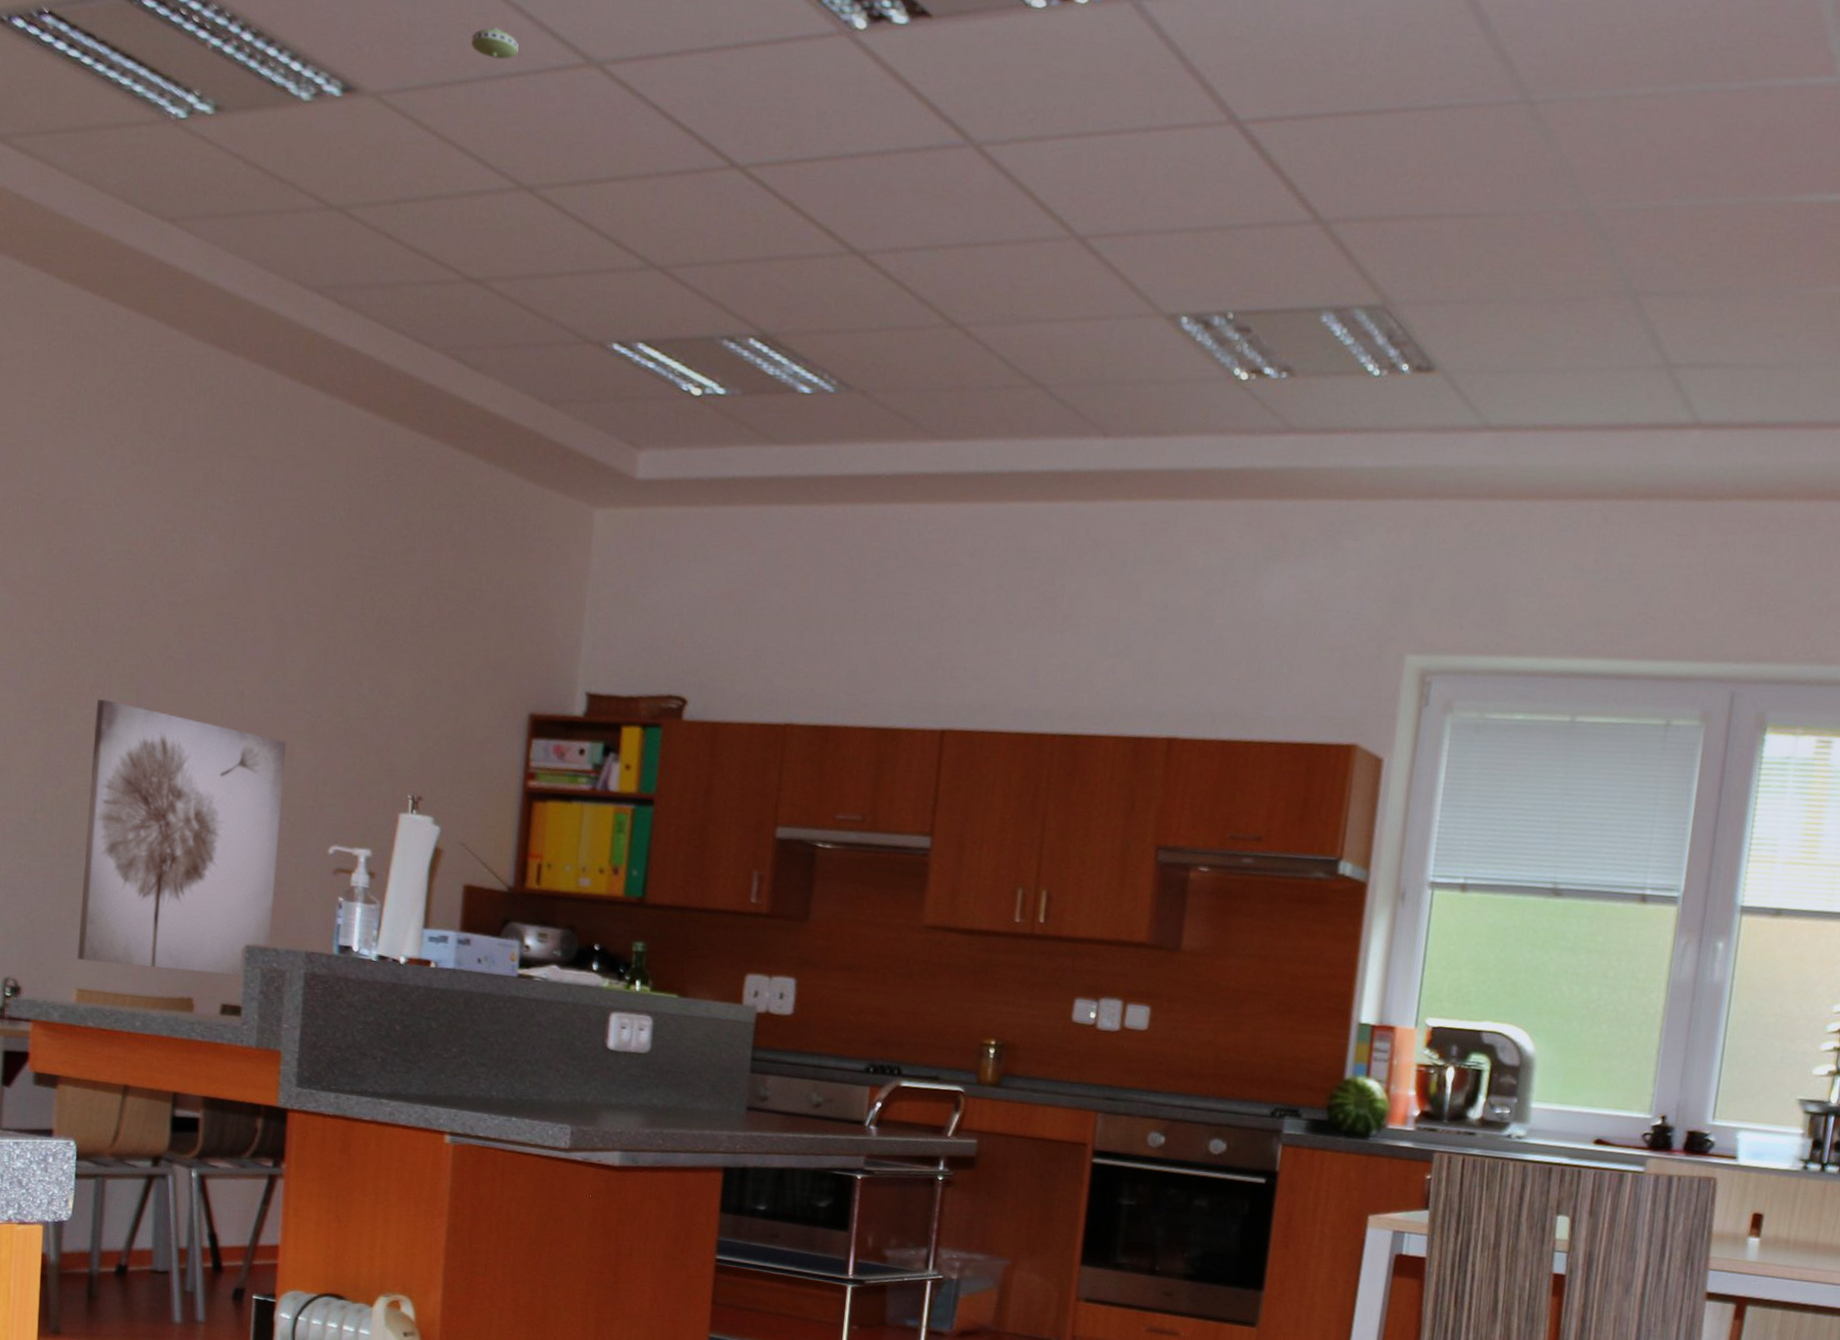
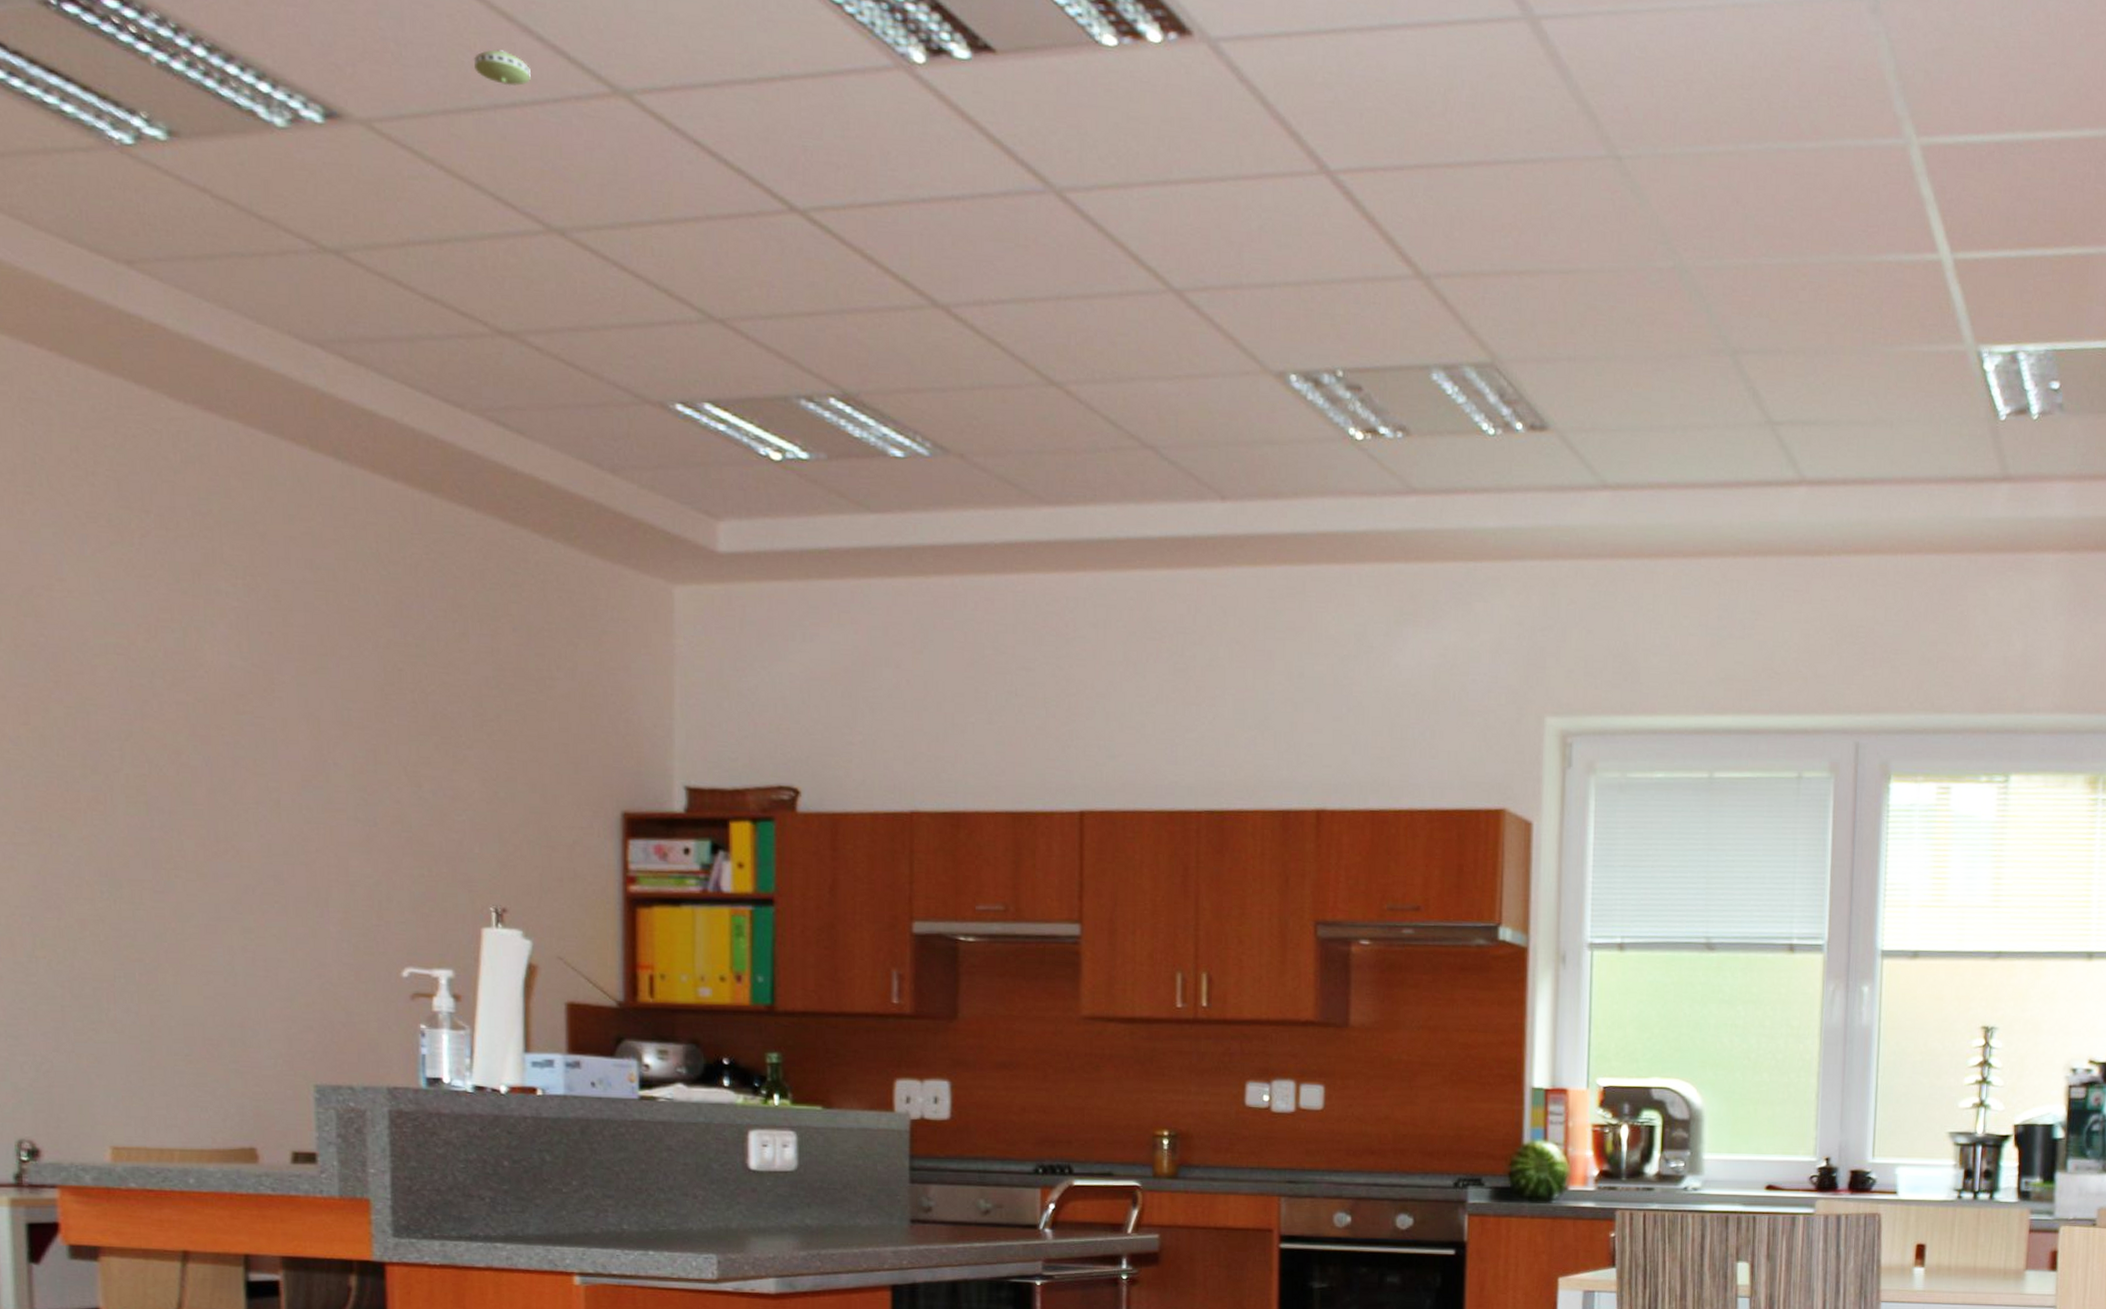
wall art: present [77,699,287,976] -> none [98,816,343,1119]

